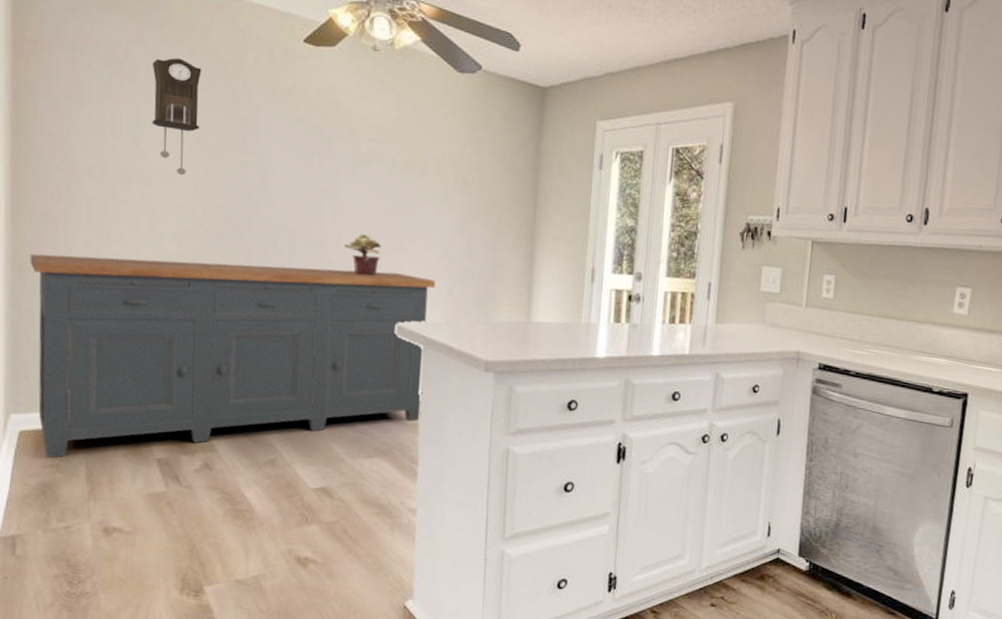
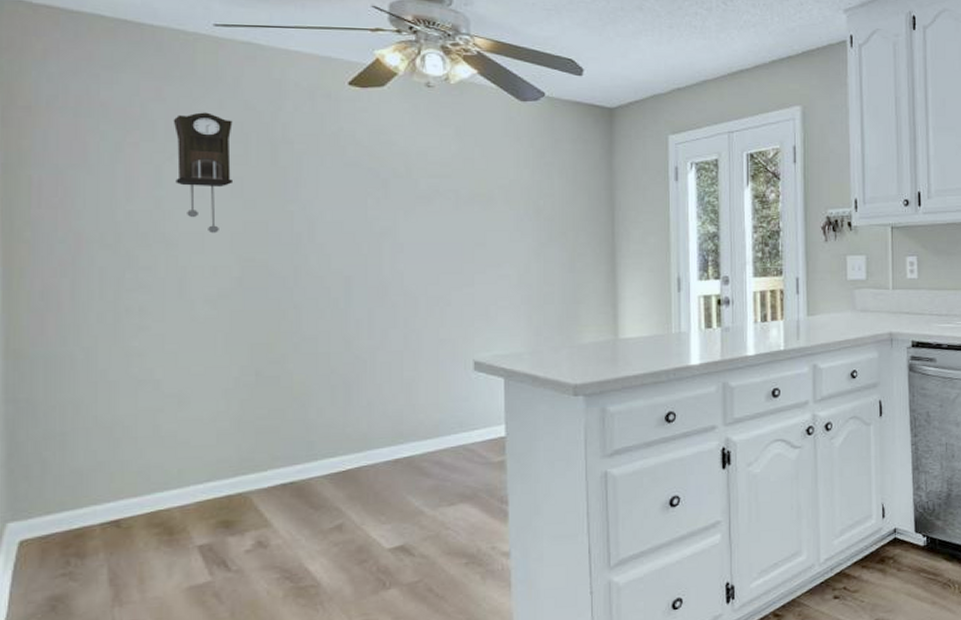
sideboard: present [30,253,436,458] -> none [28,307,513,566]
potted plant: present [344,234,381,276] -> none [408,272,450,315]

